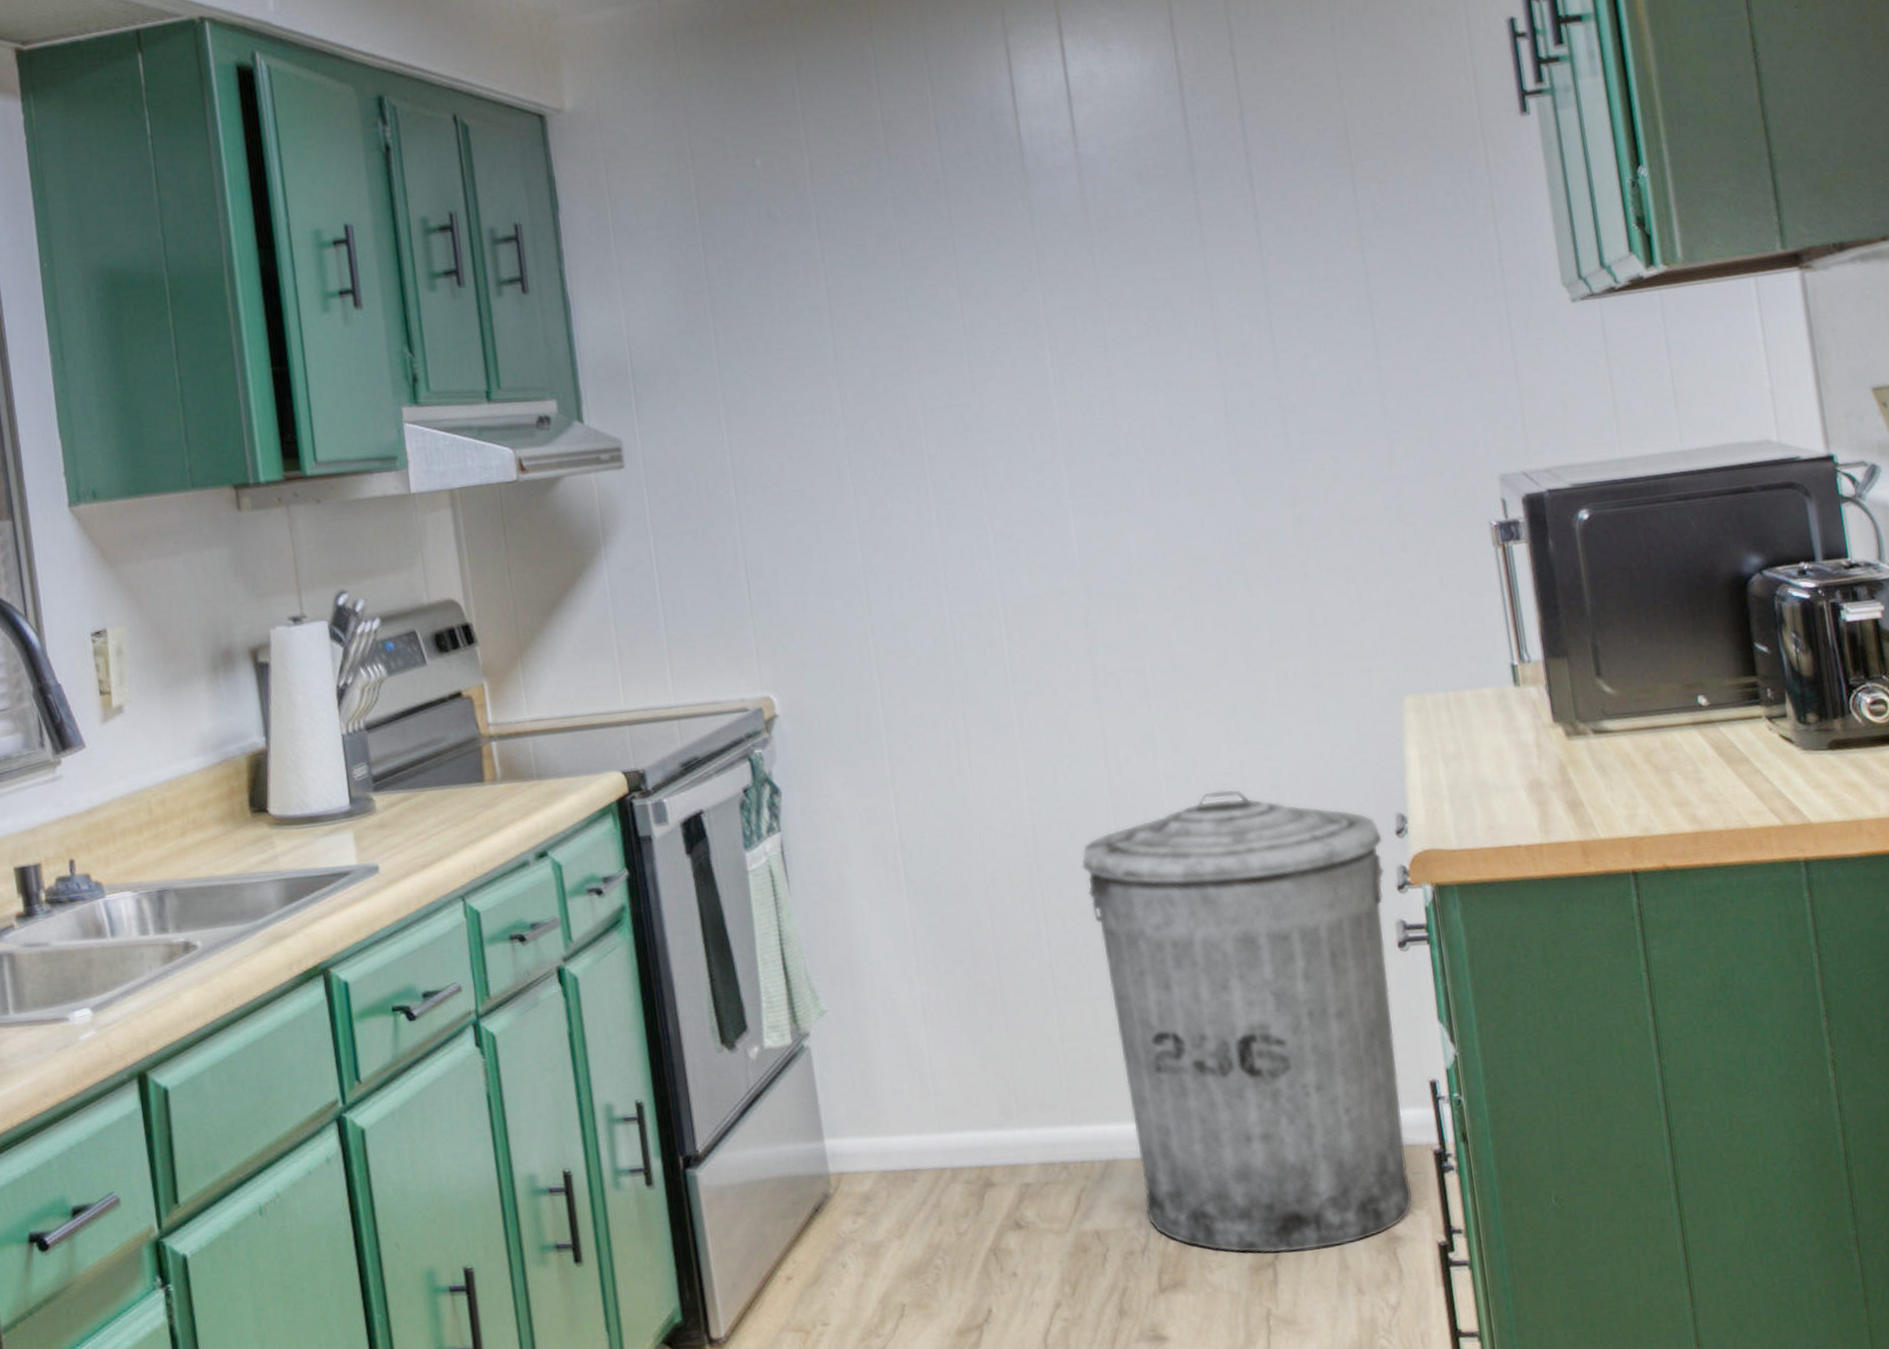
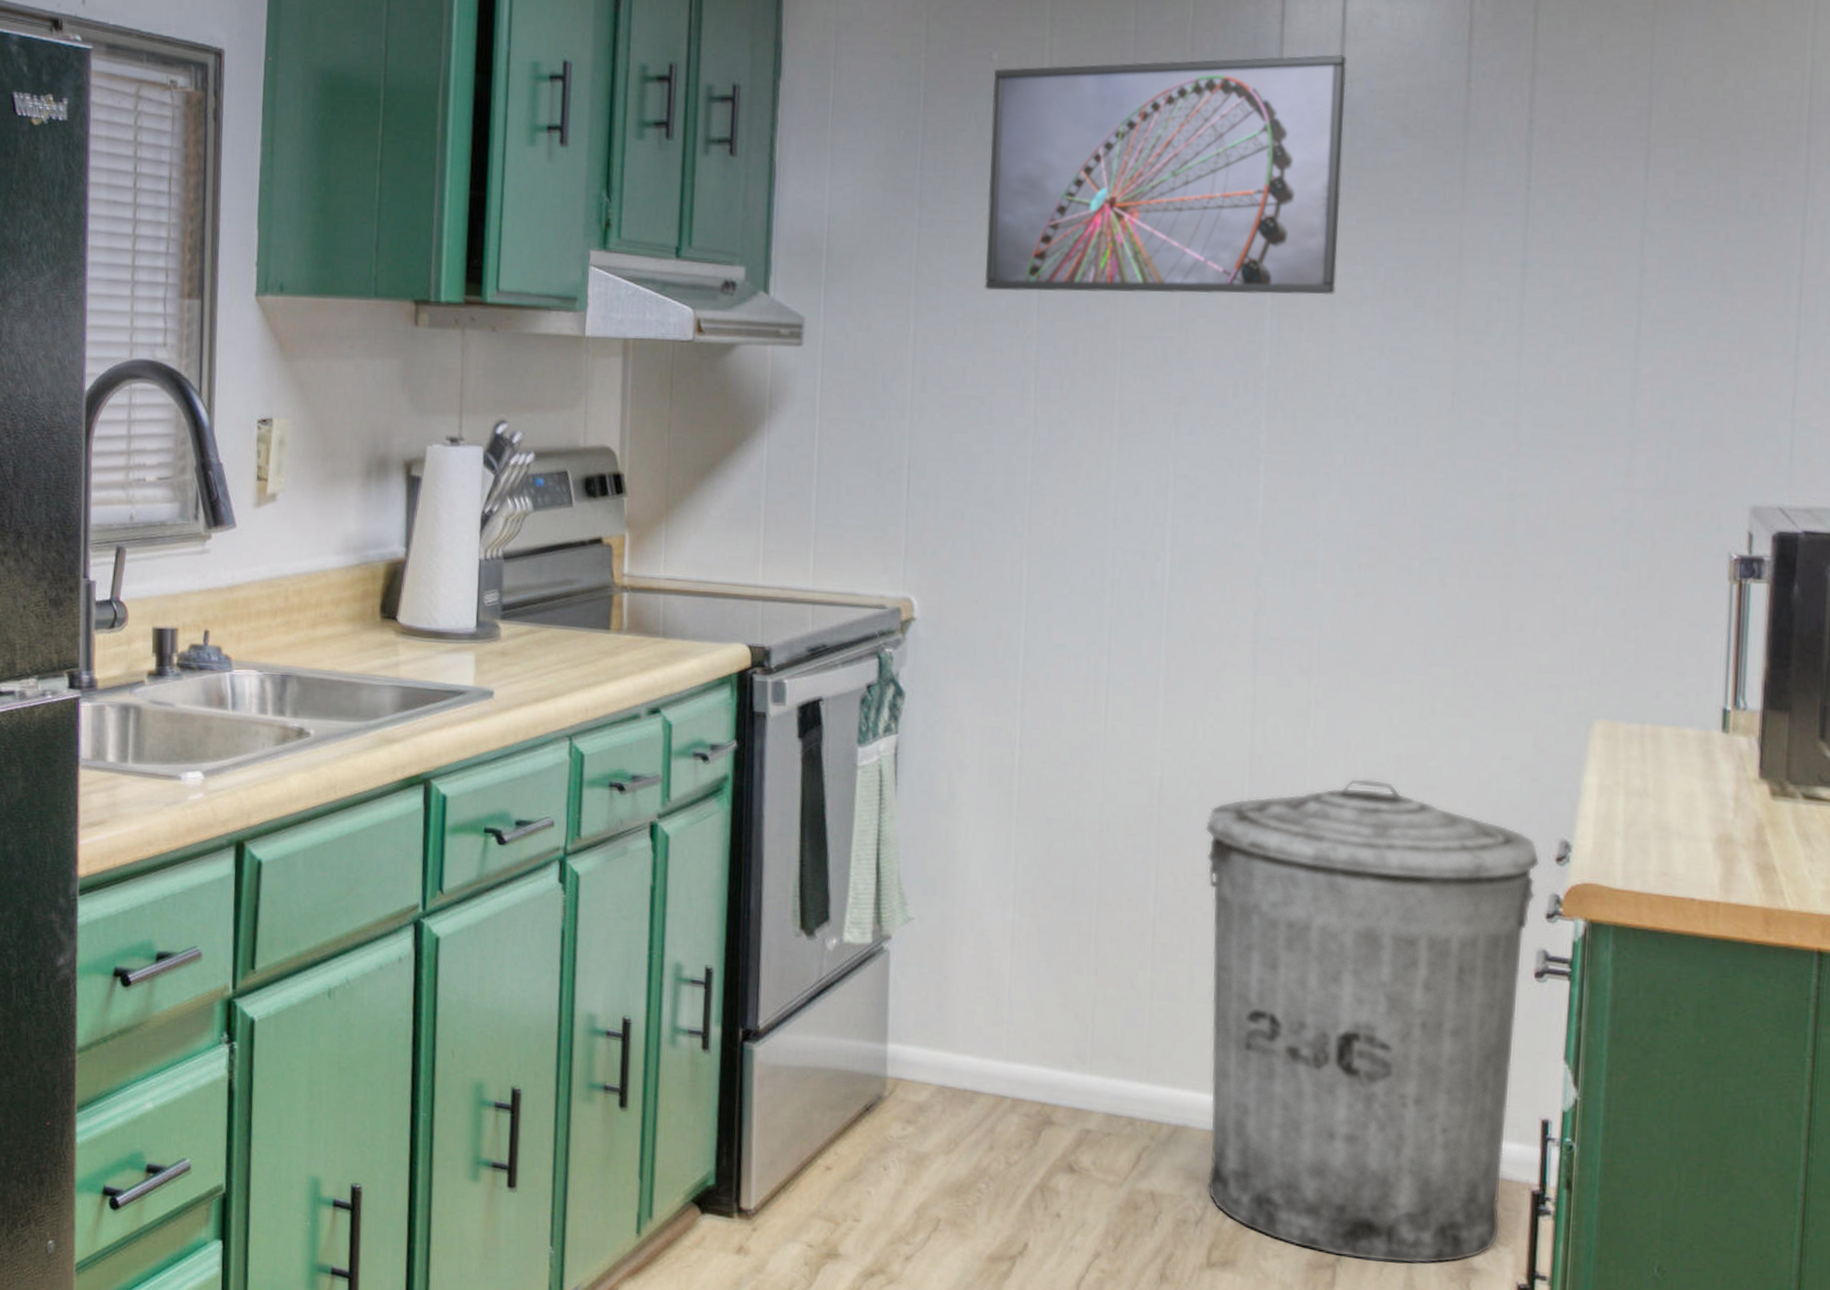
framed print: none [760,117,1106,386] -> present [984,54,1347,295]

